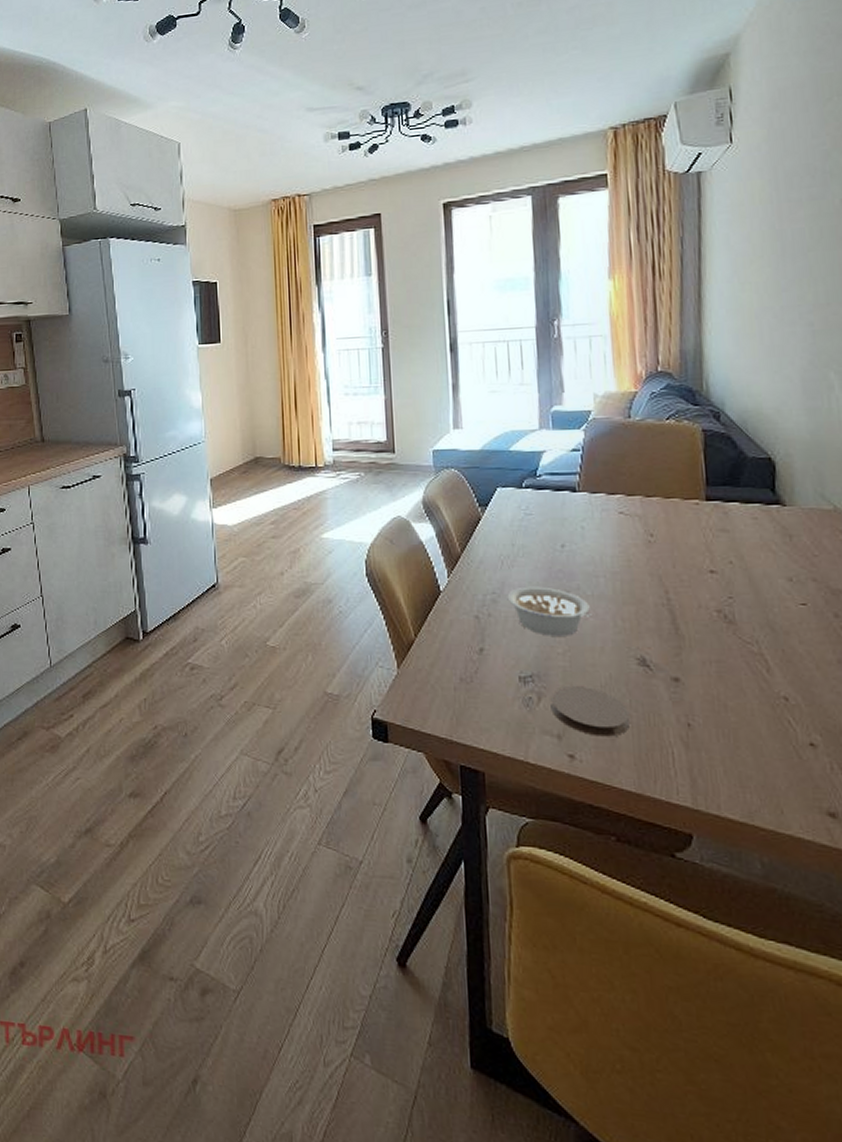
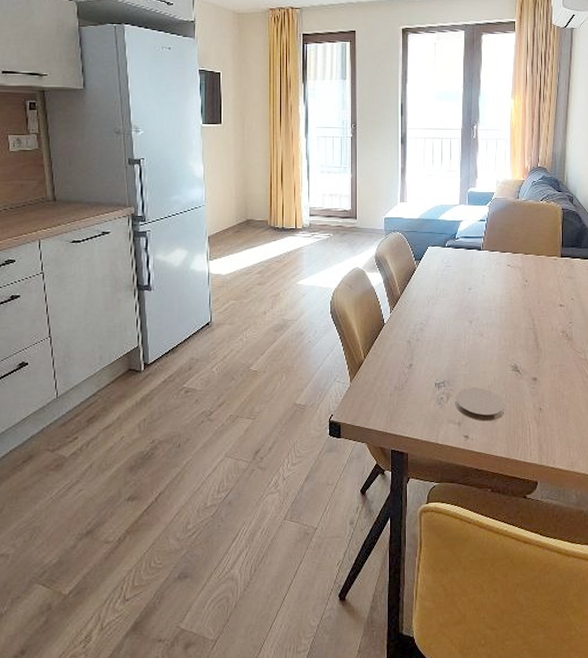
legume: present [507,586,592,636] -> none [430,318,486,353]

